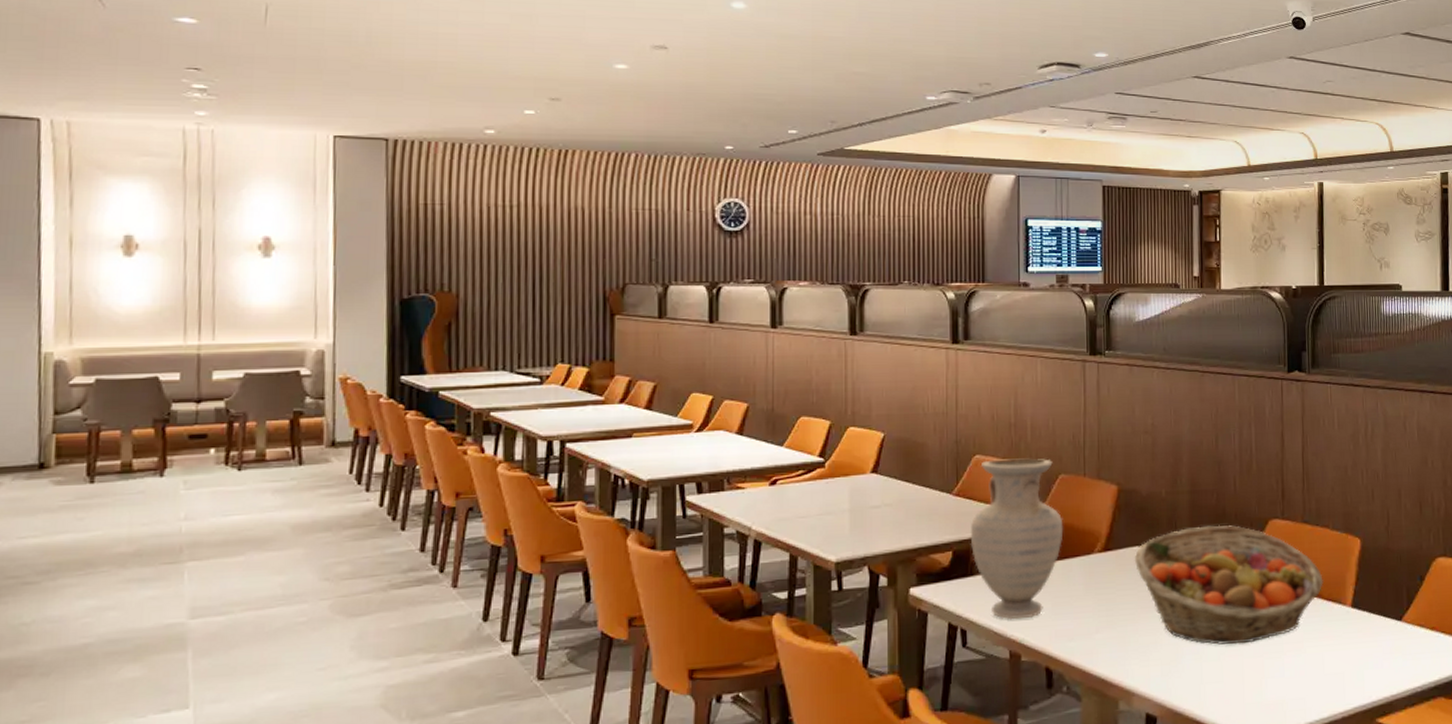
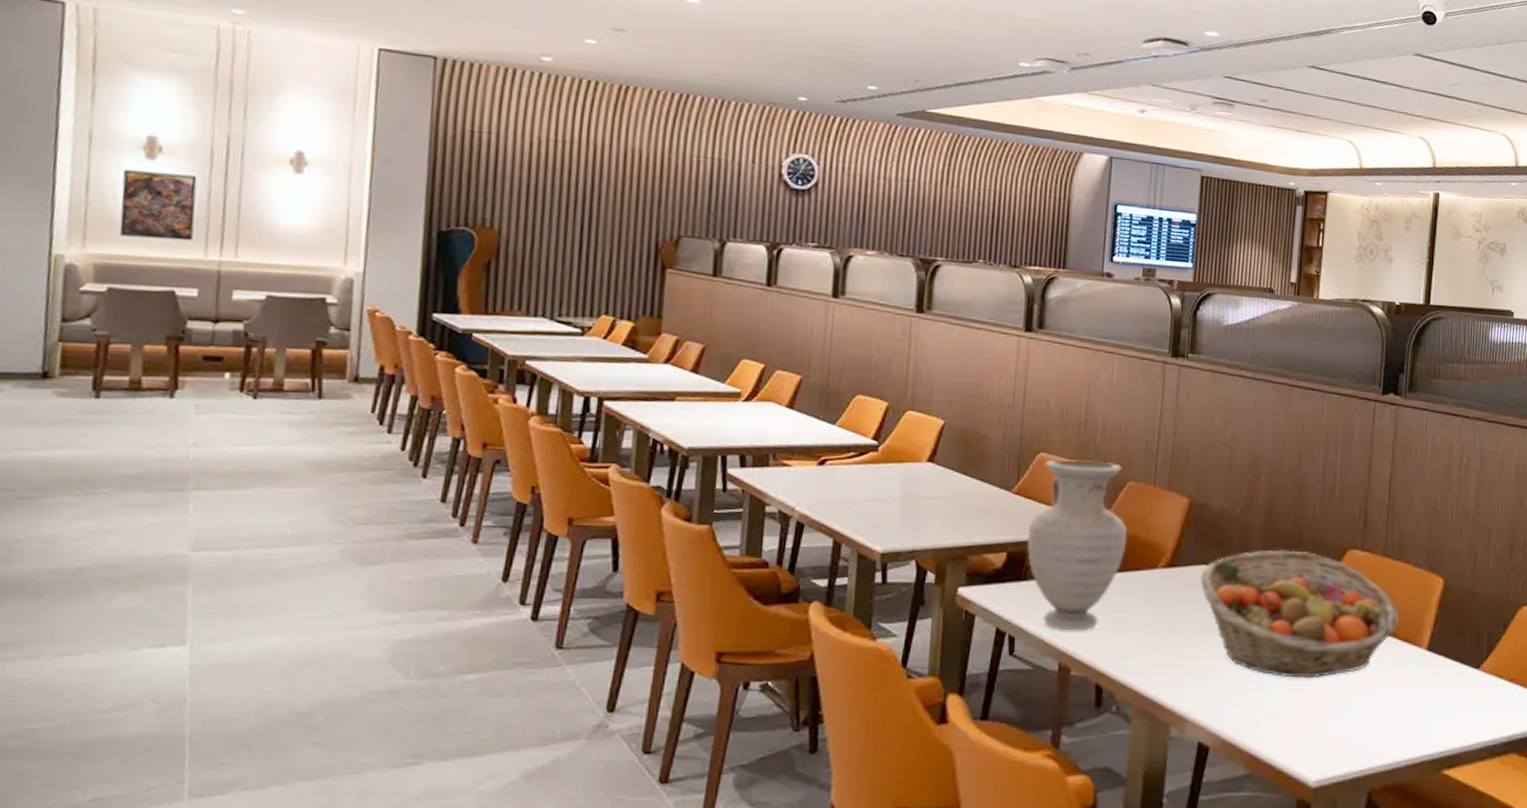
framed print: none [103,268,173,330] -> present [119,170,197,241]

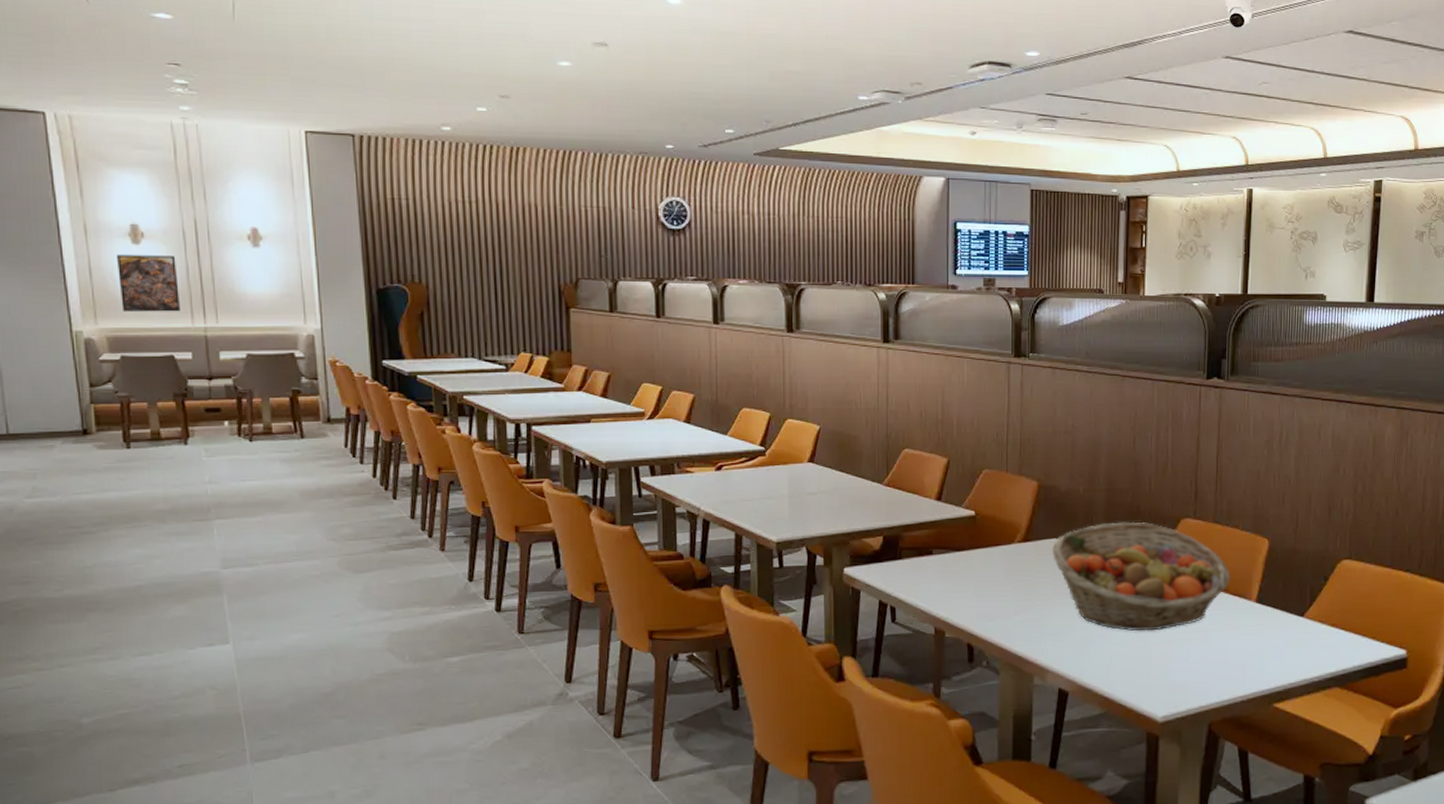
vase: present [1026,459,1128,631] -> none [899,453,986,600]

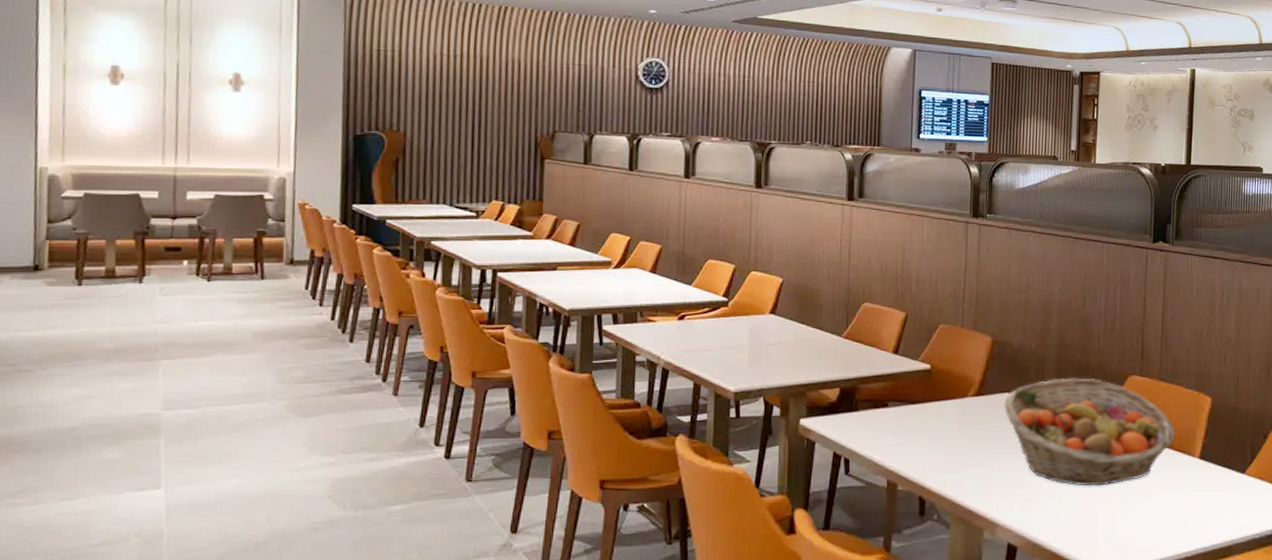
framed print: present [117,255,180,312] -> none [91,94,154,152]

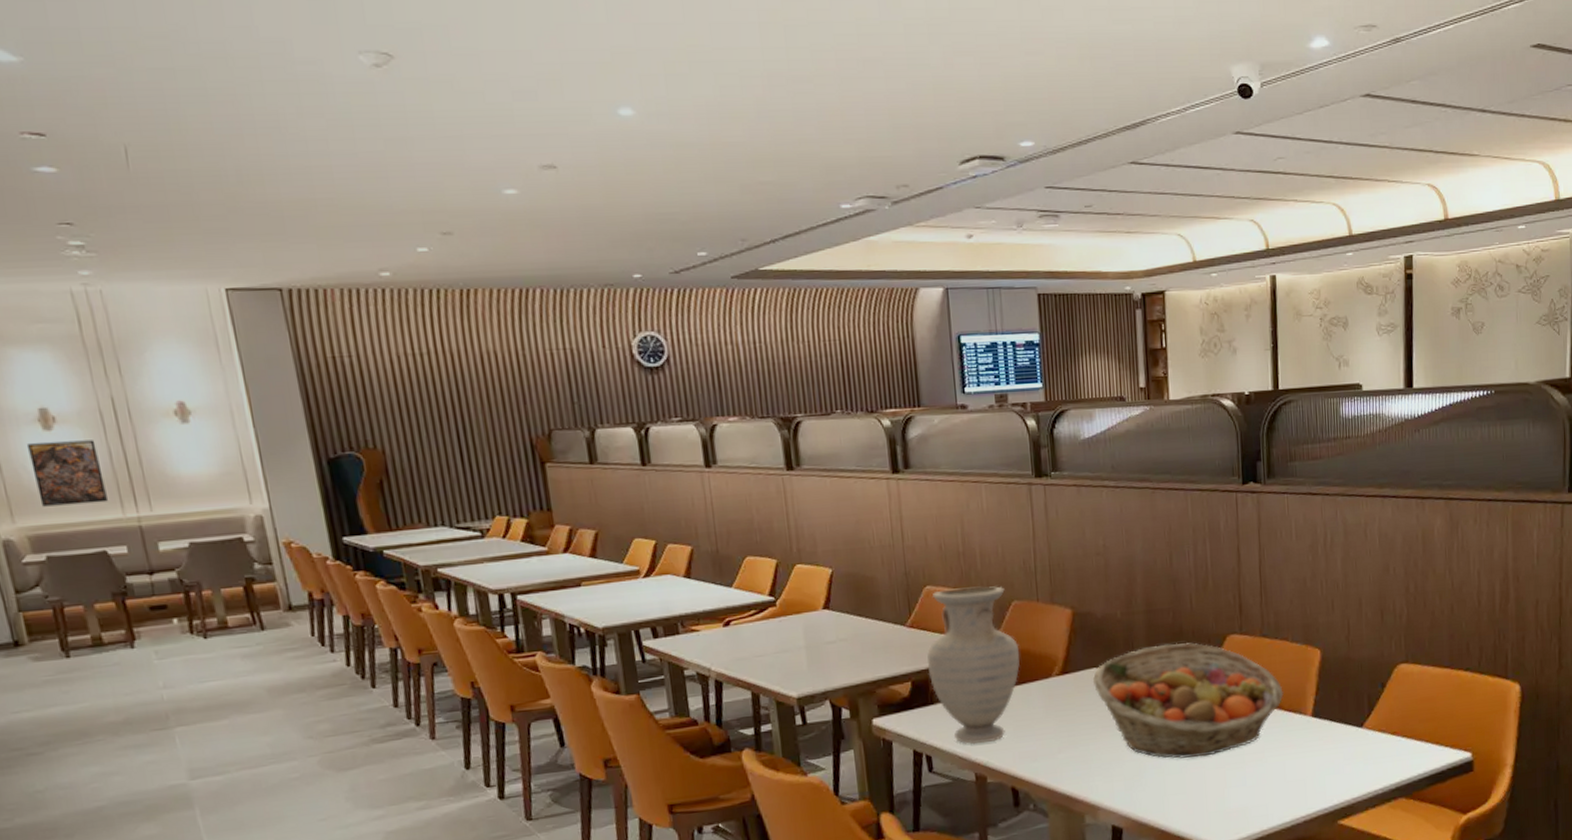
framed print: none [91,94,154,152] -> present [28,440,108,507]
vase: none [856,307,941,453] -> present [927,586,1020,745]

